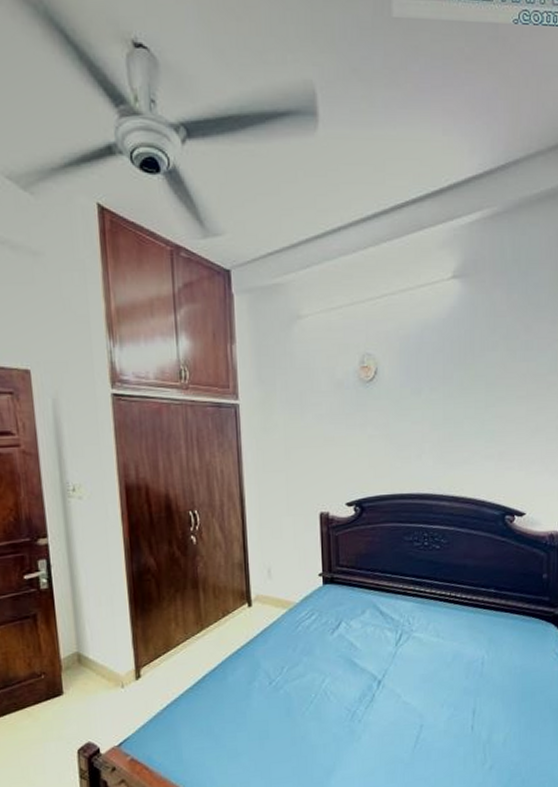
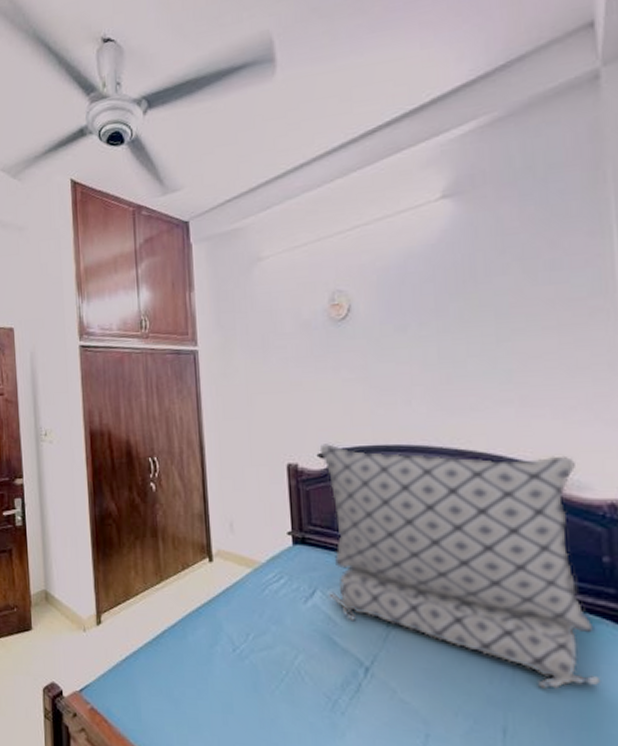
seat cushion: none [347,493,536,676] -> present [319,444,601,689]

